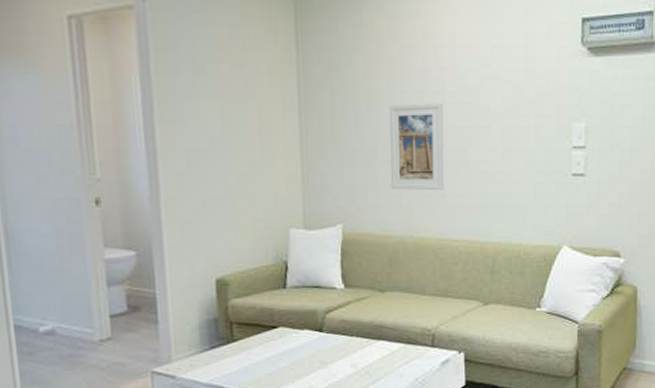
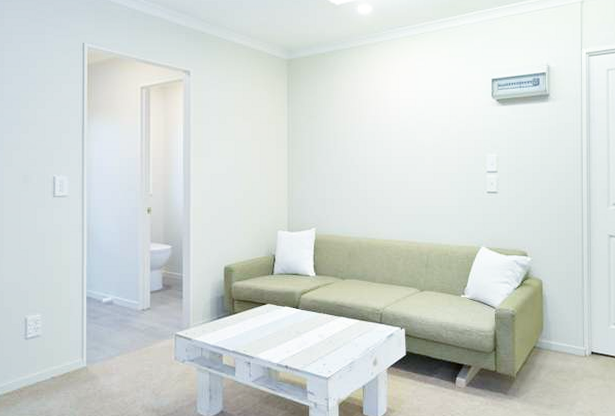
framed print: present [390,102,444,191] -> none [351,140,390,204]

